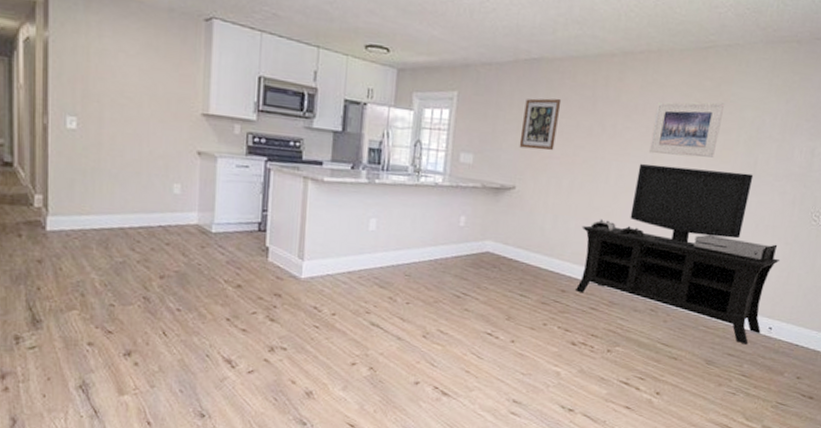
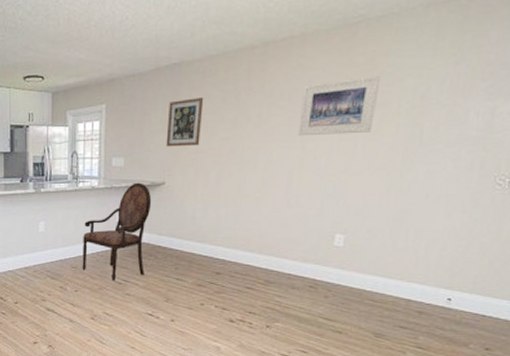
armchair: none [417,183,500,294] -> present [82,182,152,281]
media console: present [576,163,781,345] -> none [230,144,458,317]

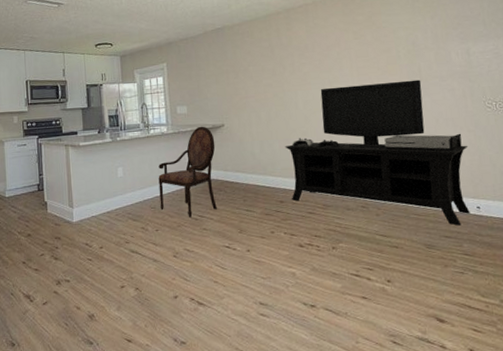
wall art: present [165,96,204,147] -> none [218,52,248,95]
media console: none [230,144,458,317] -> present [284,79,470,226]
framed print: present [297,76,381,136] -> none [322,30,382,79]

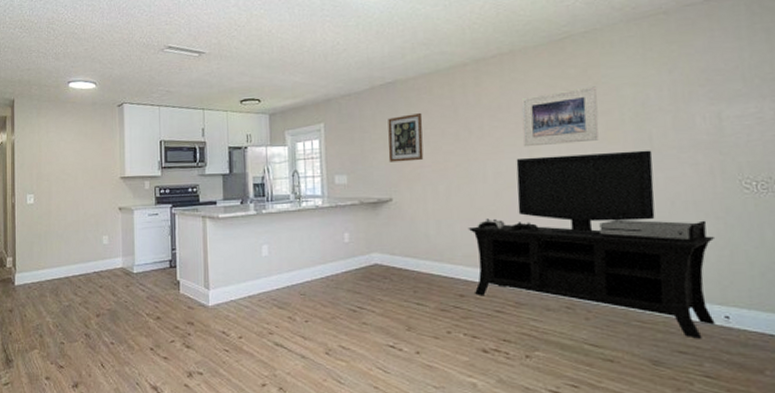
armchair: present [158,126,217,217] -> none [310,200,381,308]
wall art: none [218,52,248,95] -> present [388,112,424,162]
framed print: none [322,30,382,79] -> present [521,86,599,147]

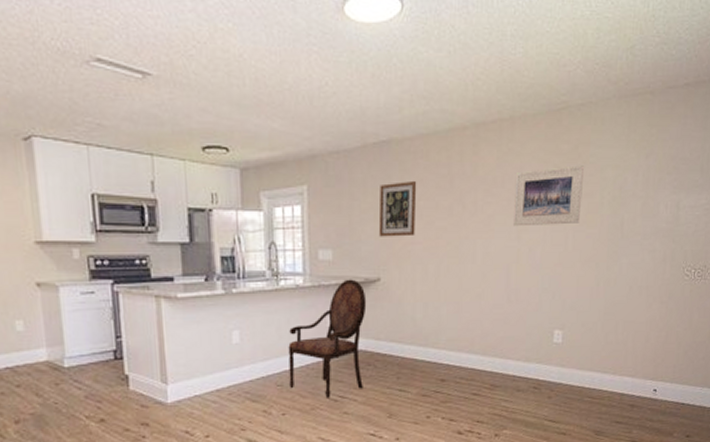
armchair: none [310,200,381,308] -> present [288,279,367,398]
media console: present [468,150,716,339] -> none [453,235,658,410]

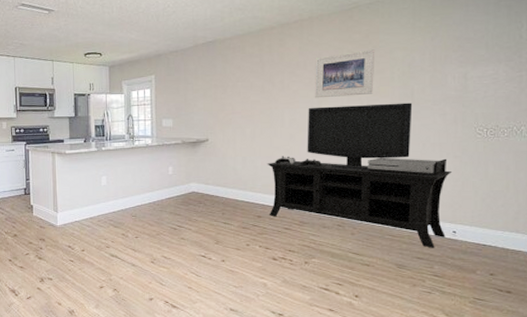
armchair: present [288,279,367,398] -> none [140,140,198,227]
wall art: present [378,180,417,237] -> none [207,68,236,109]
media console: none [453,235,658,410] -> present [267,102,453,248]

